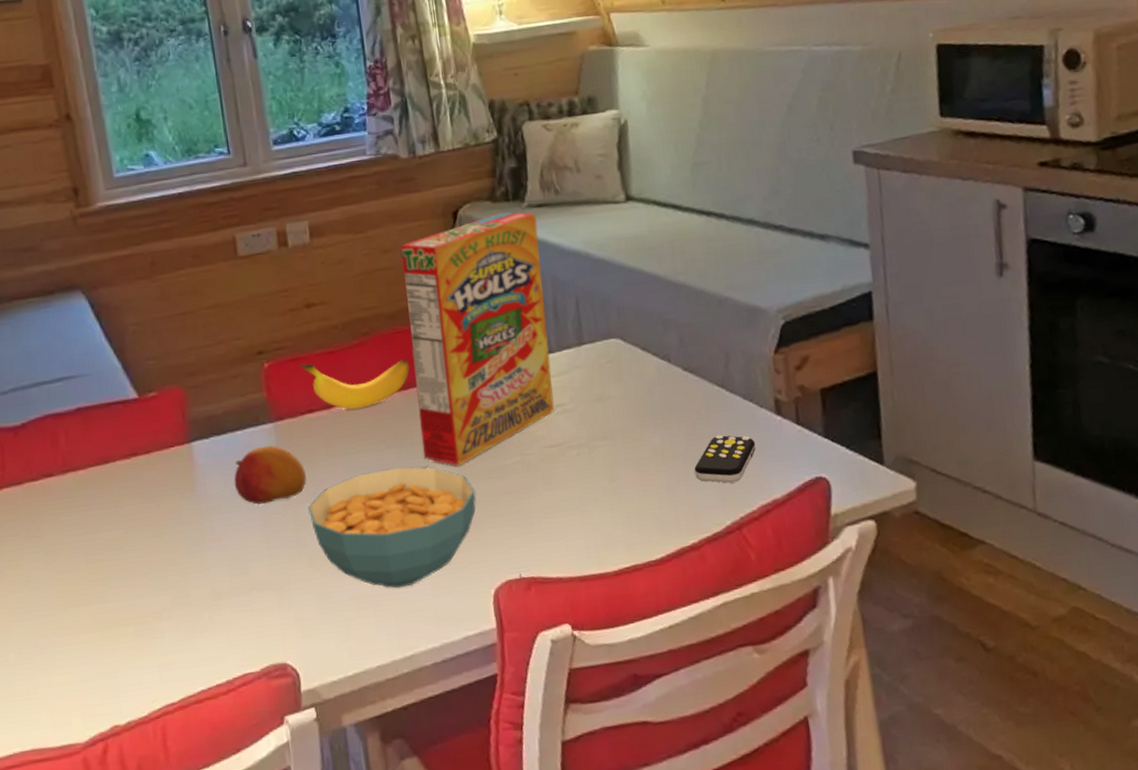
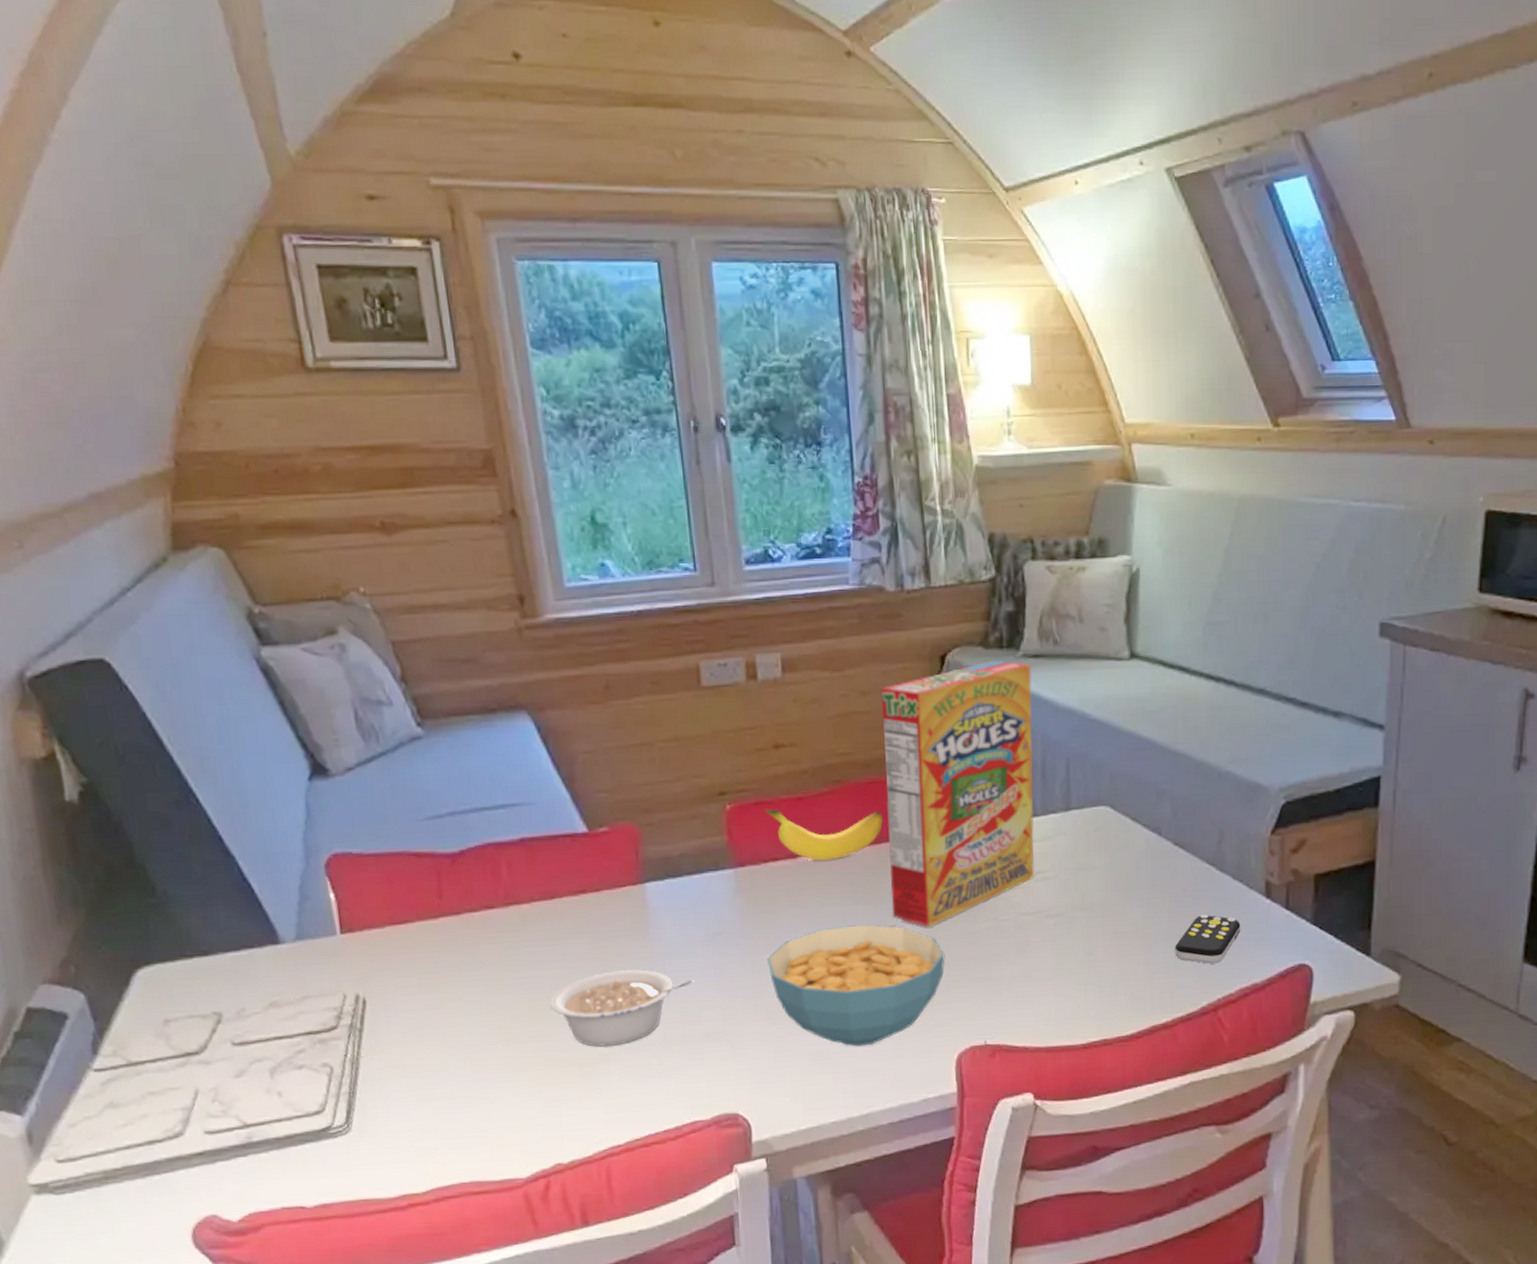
legume: none [106,526,240,605] -> present [550,970,694,1047]
fruit: present [234,445,306,505] -> none [689,892,767,953]

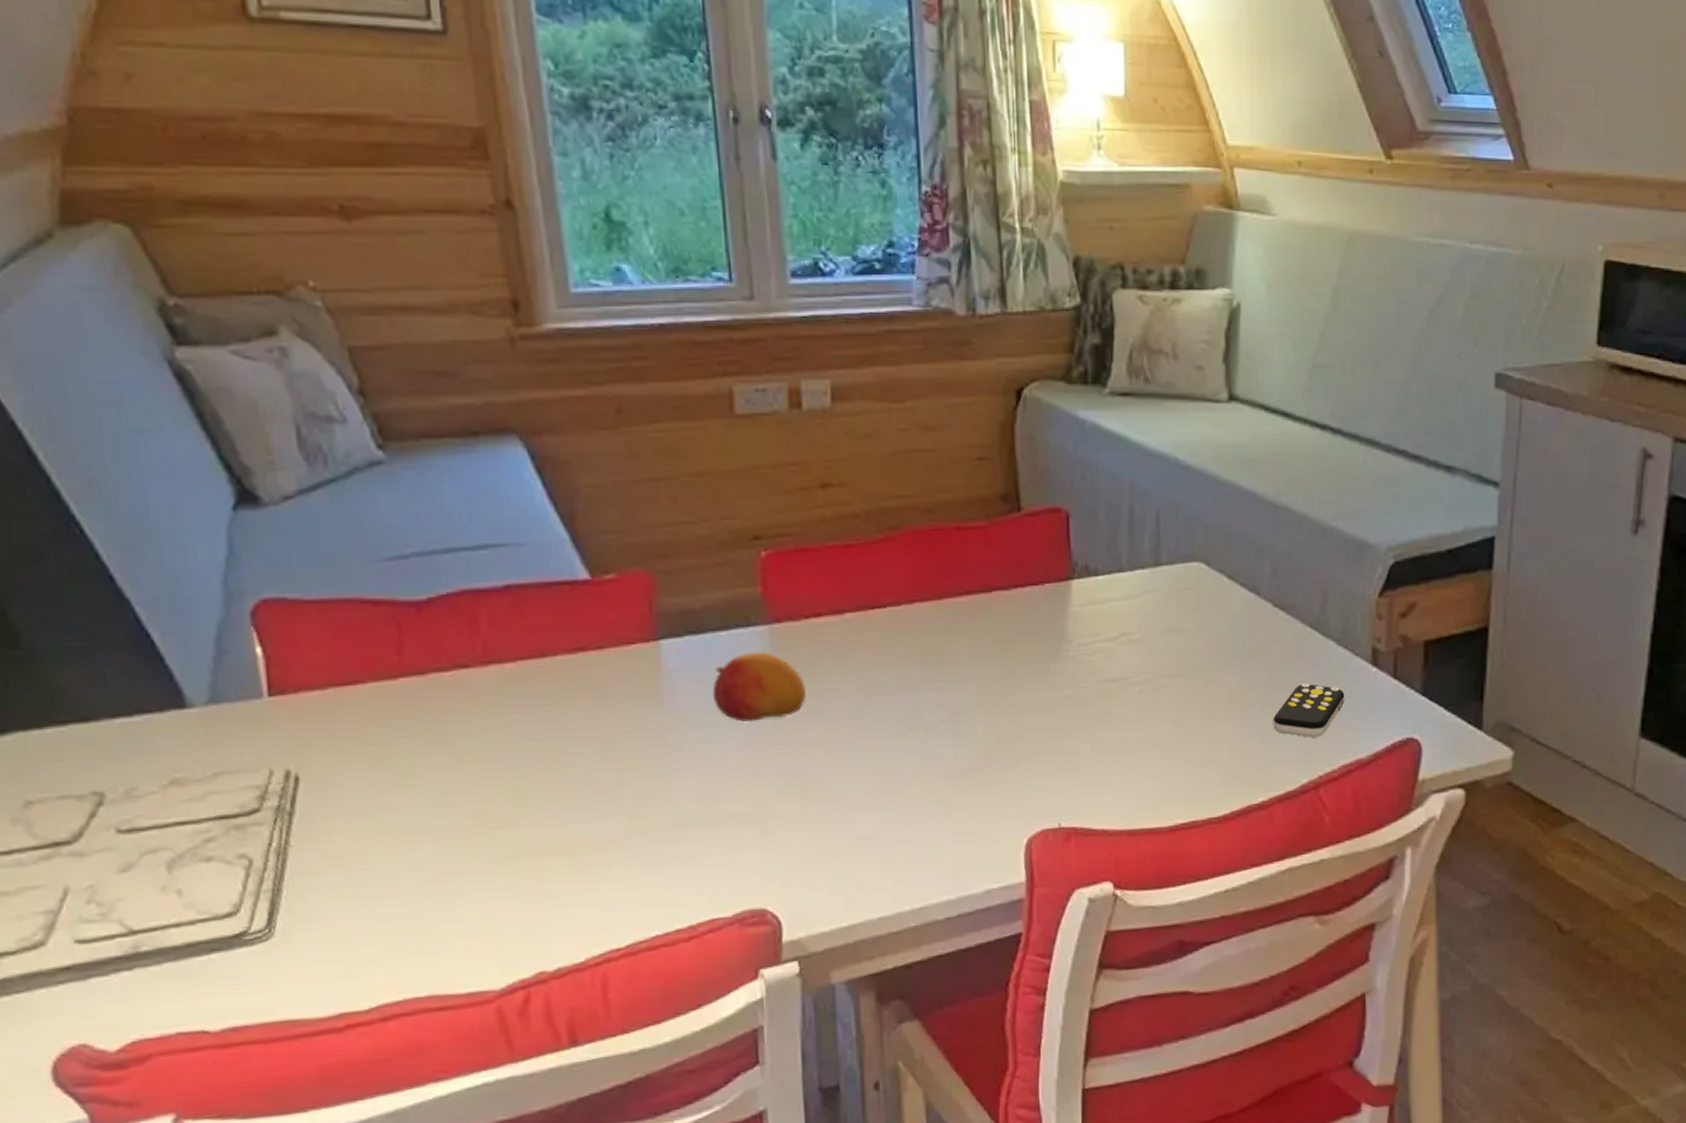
legume: present [550,970,694,1047] -> none [537,741,716,833]
fruit: none [689,892,767,953] -> present [712,652,806,723]
banana: present [763,808,883,861] -> none [805,556,946,618]
cereal bowl: present [767,924,945,1047] -> none [806,690,1015,831]
cereal box: present [881,660,1035,927] -> none [947,397,1120,695]

